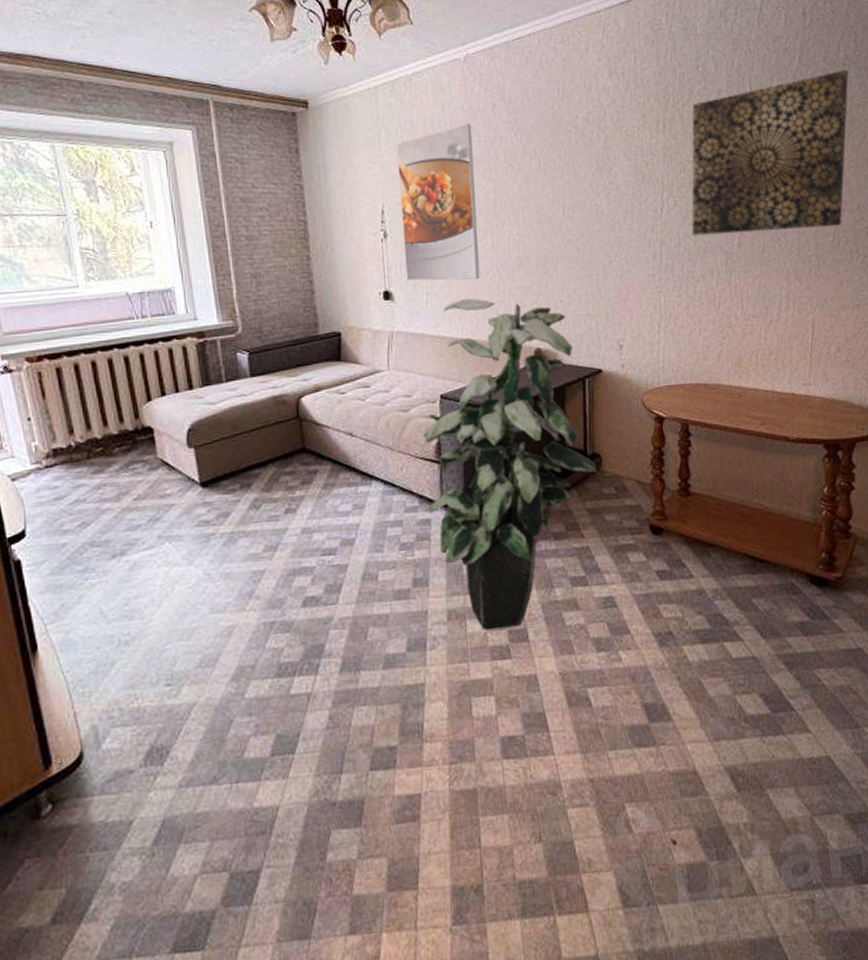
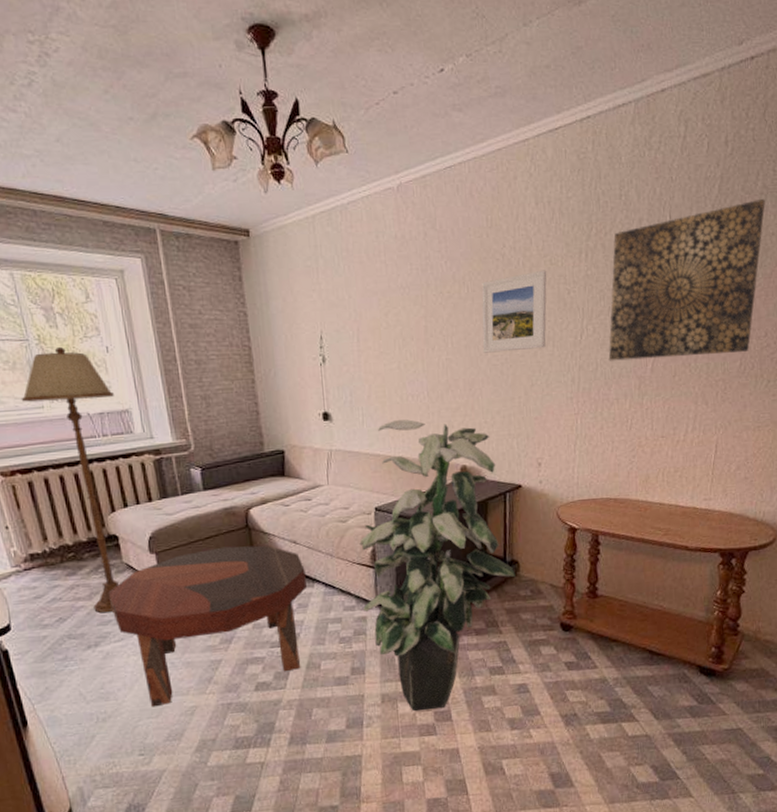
floor lamp: none [54,221,156,516] -> present [21,346,119,613]
coffee table: none [140,438,363,628] -> present [109,545,307,707]
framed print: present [396,124,480,282] -> none [333,252,412,404]
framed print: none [554,141,624,228] -> present [481,270,547,353]

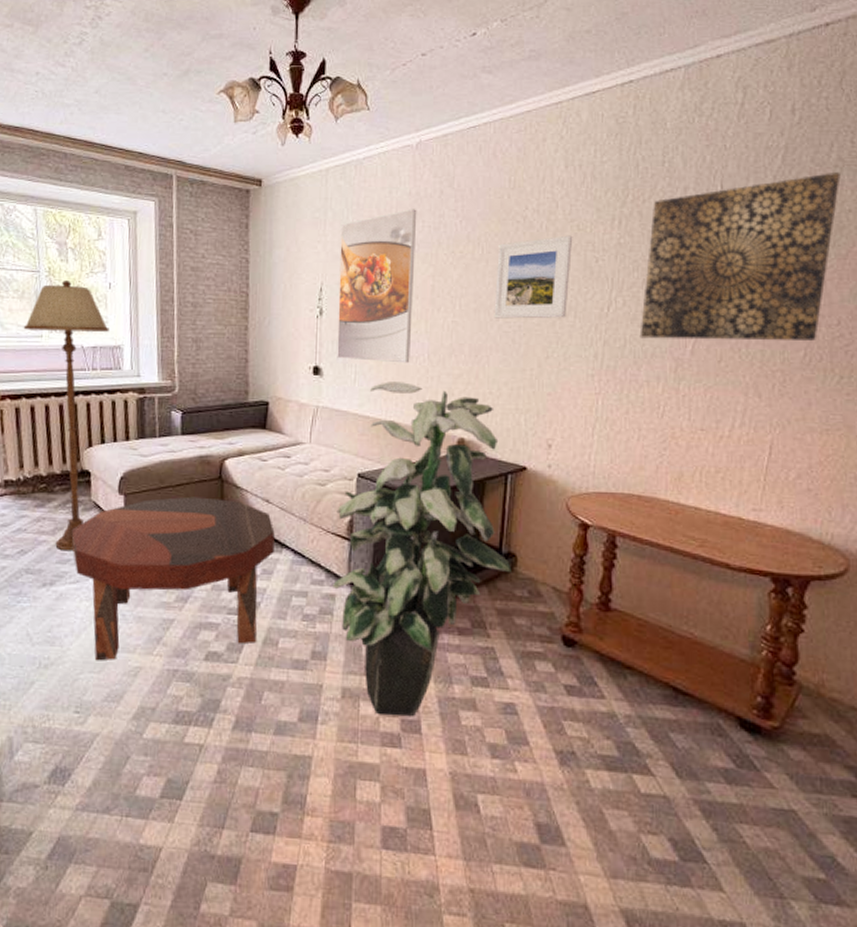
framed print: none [333,252,412,404] -> present [337,209,417,364]

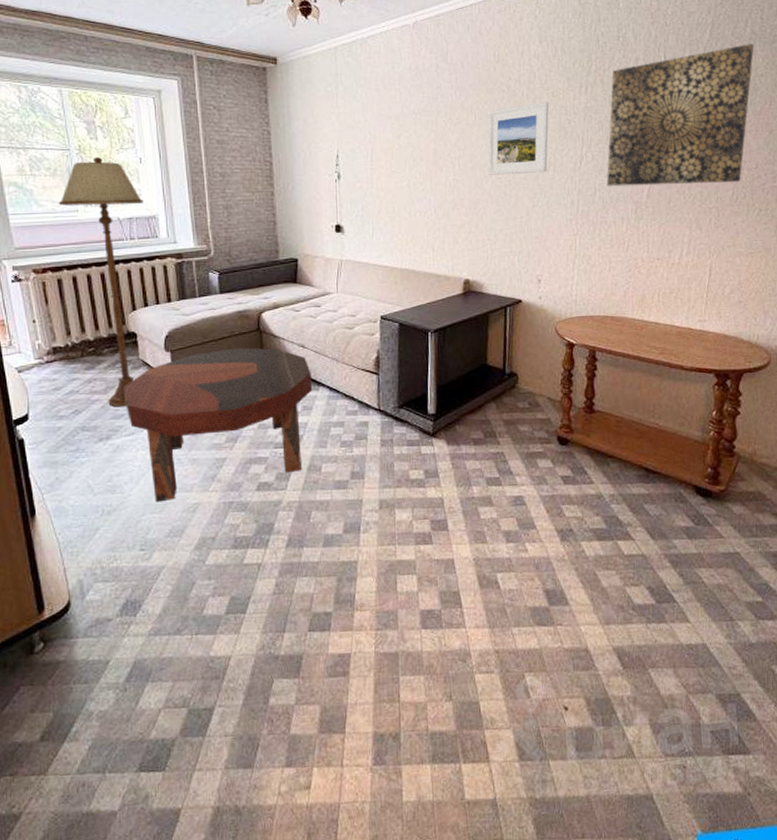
indoor plant: present [333,382,512,716] -> none [364,234,514,519]
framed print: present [337,209,417,364] -> none [351,82,419,218]

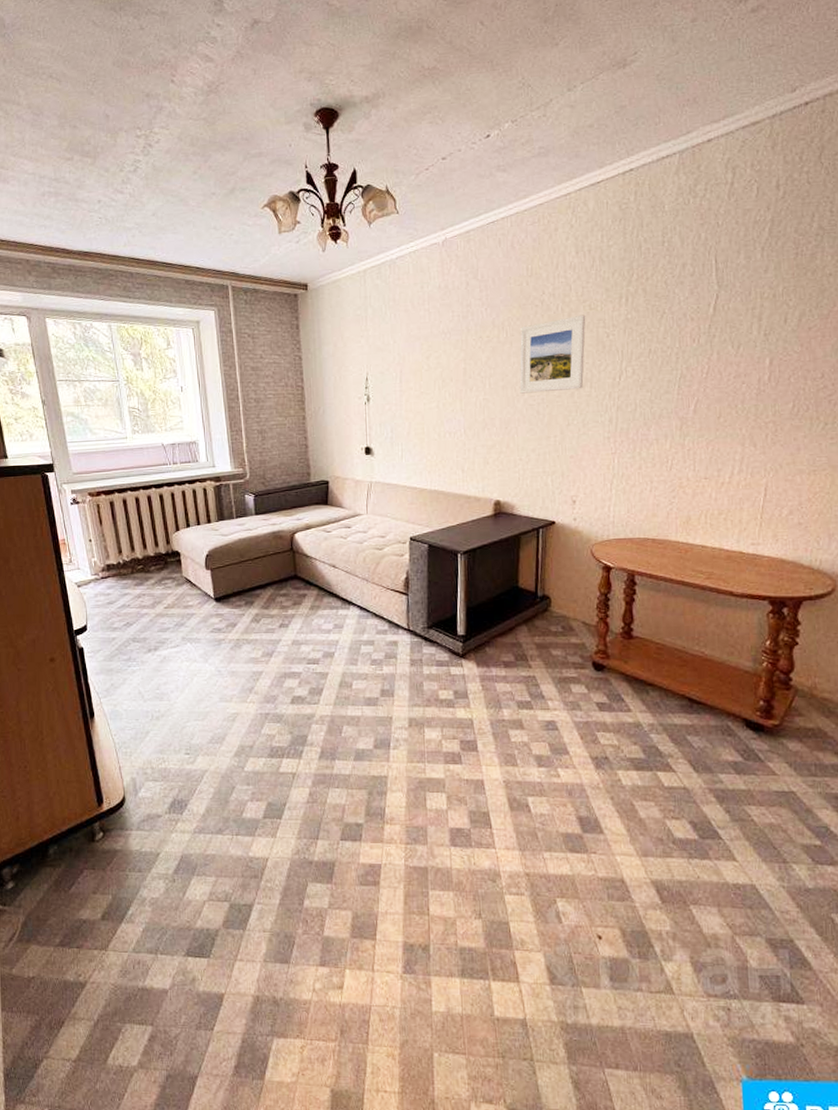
floor lamp: present [58,156,143,407] -> none [109,386,185,621]
coffee table: present [124,347,312,503] -> none [169,567,343,711]
wall art: present [606,43,754,187] -> none [648,239,822,402]

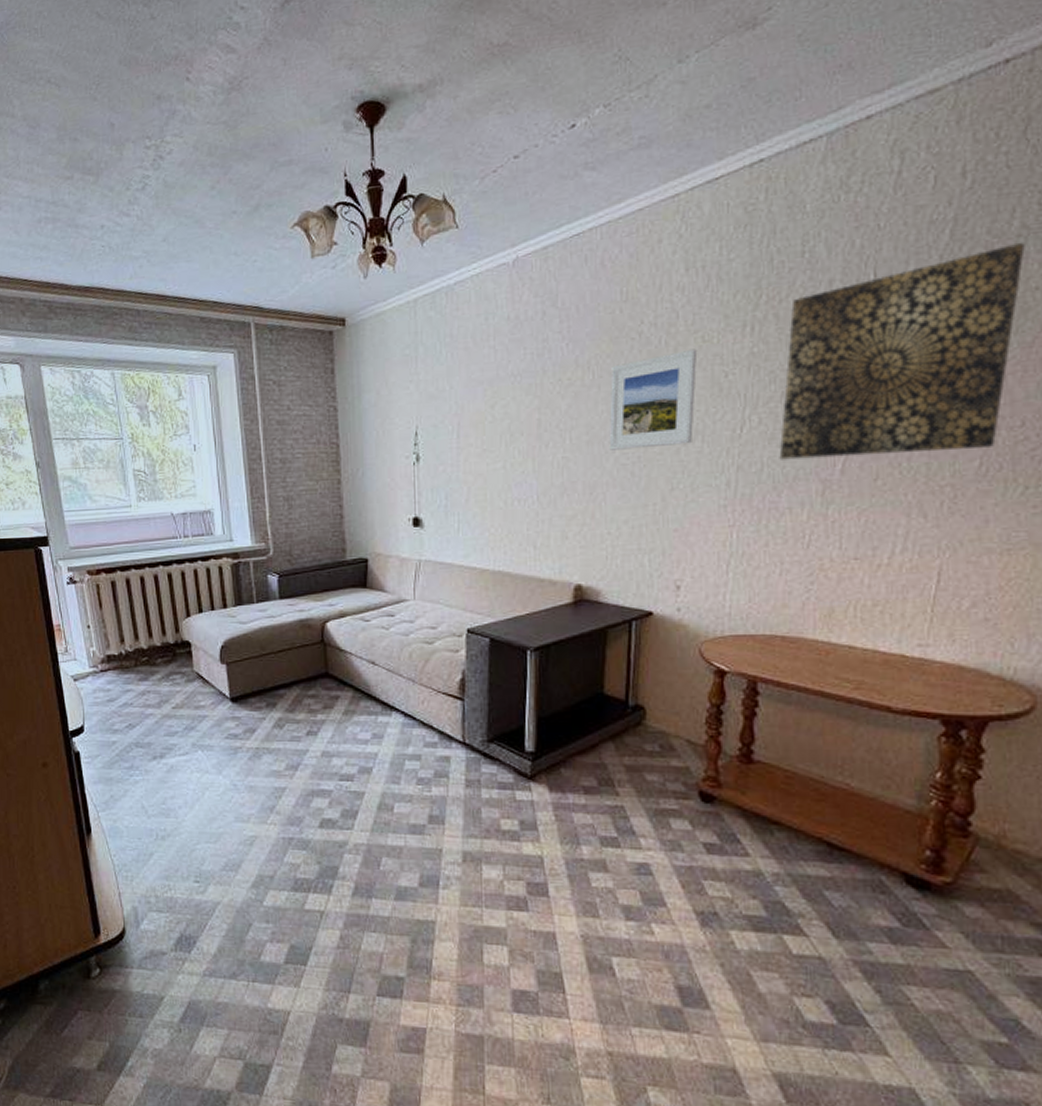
wall art: none [648,239,822,402] -> present [779,242,1025,460]

